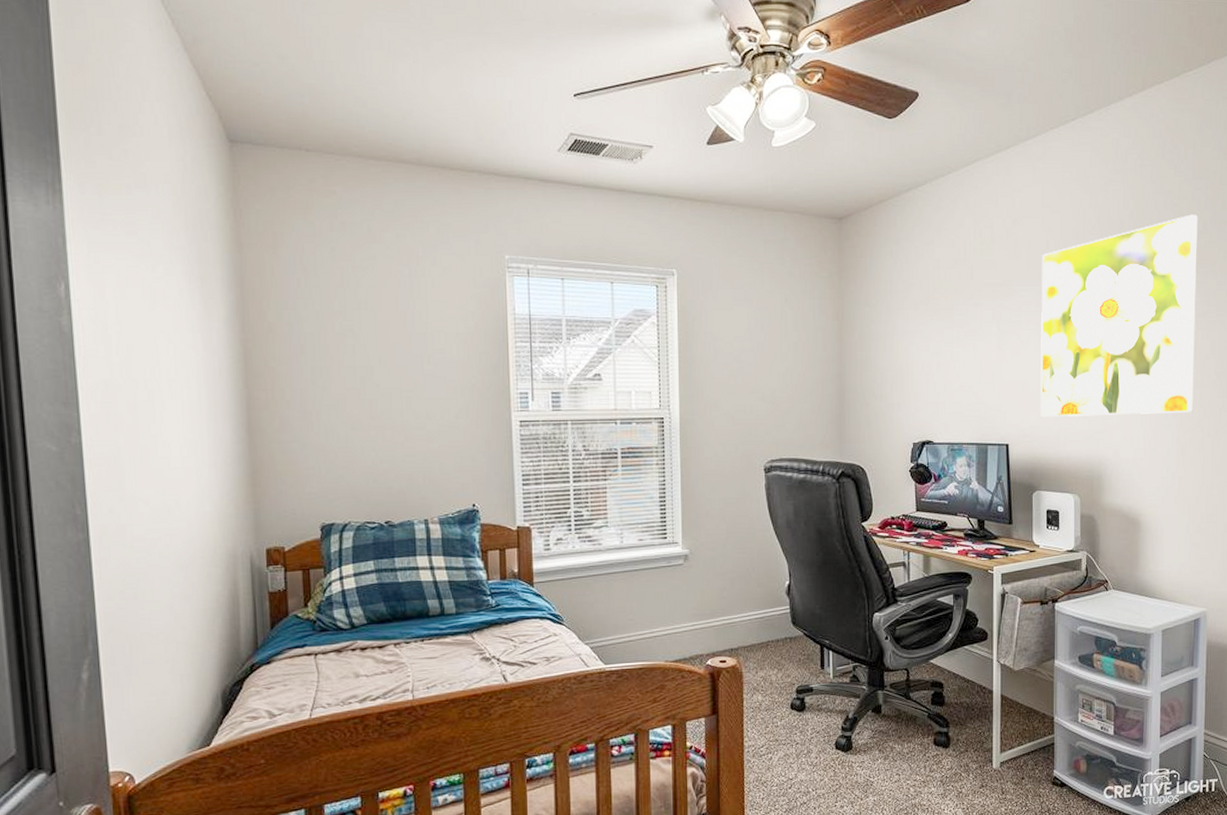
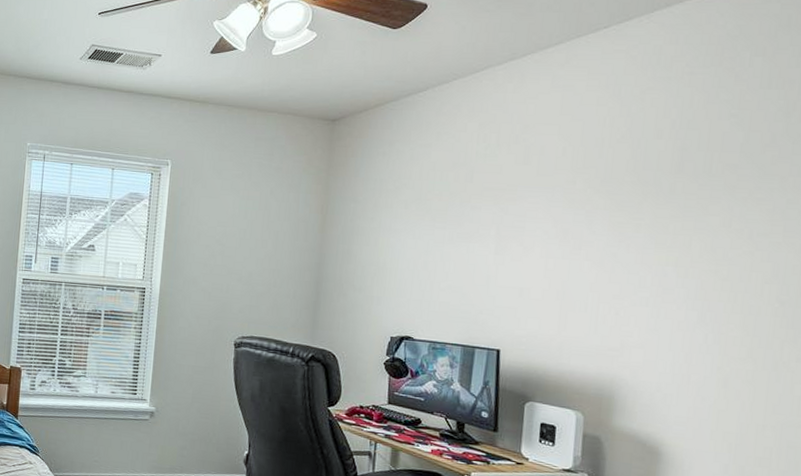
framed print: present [1040,214,1198,417] -> none [540,125,765,340]

